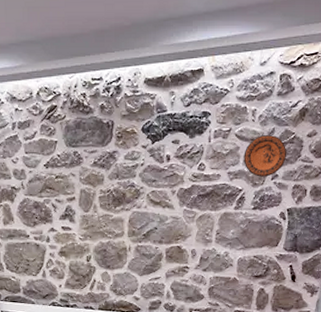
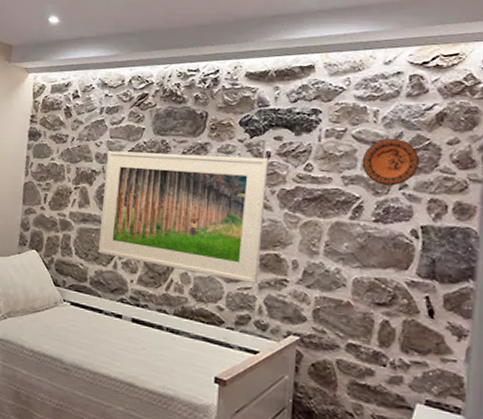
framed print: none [25,161,169,274] -> present [98,150,269,285]

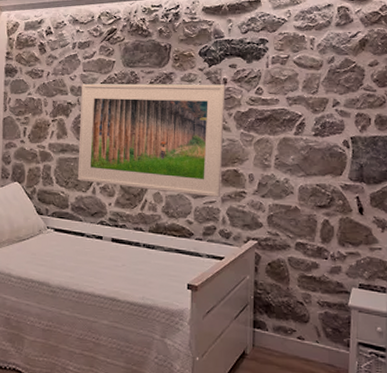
decorative plate: present [362,138,420,186] -> none [303,62,348,104]

